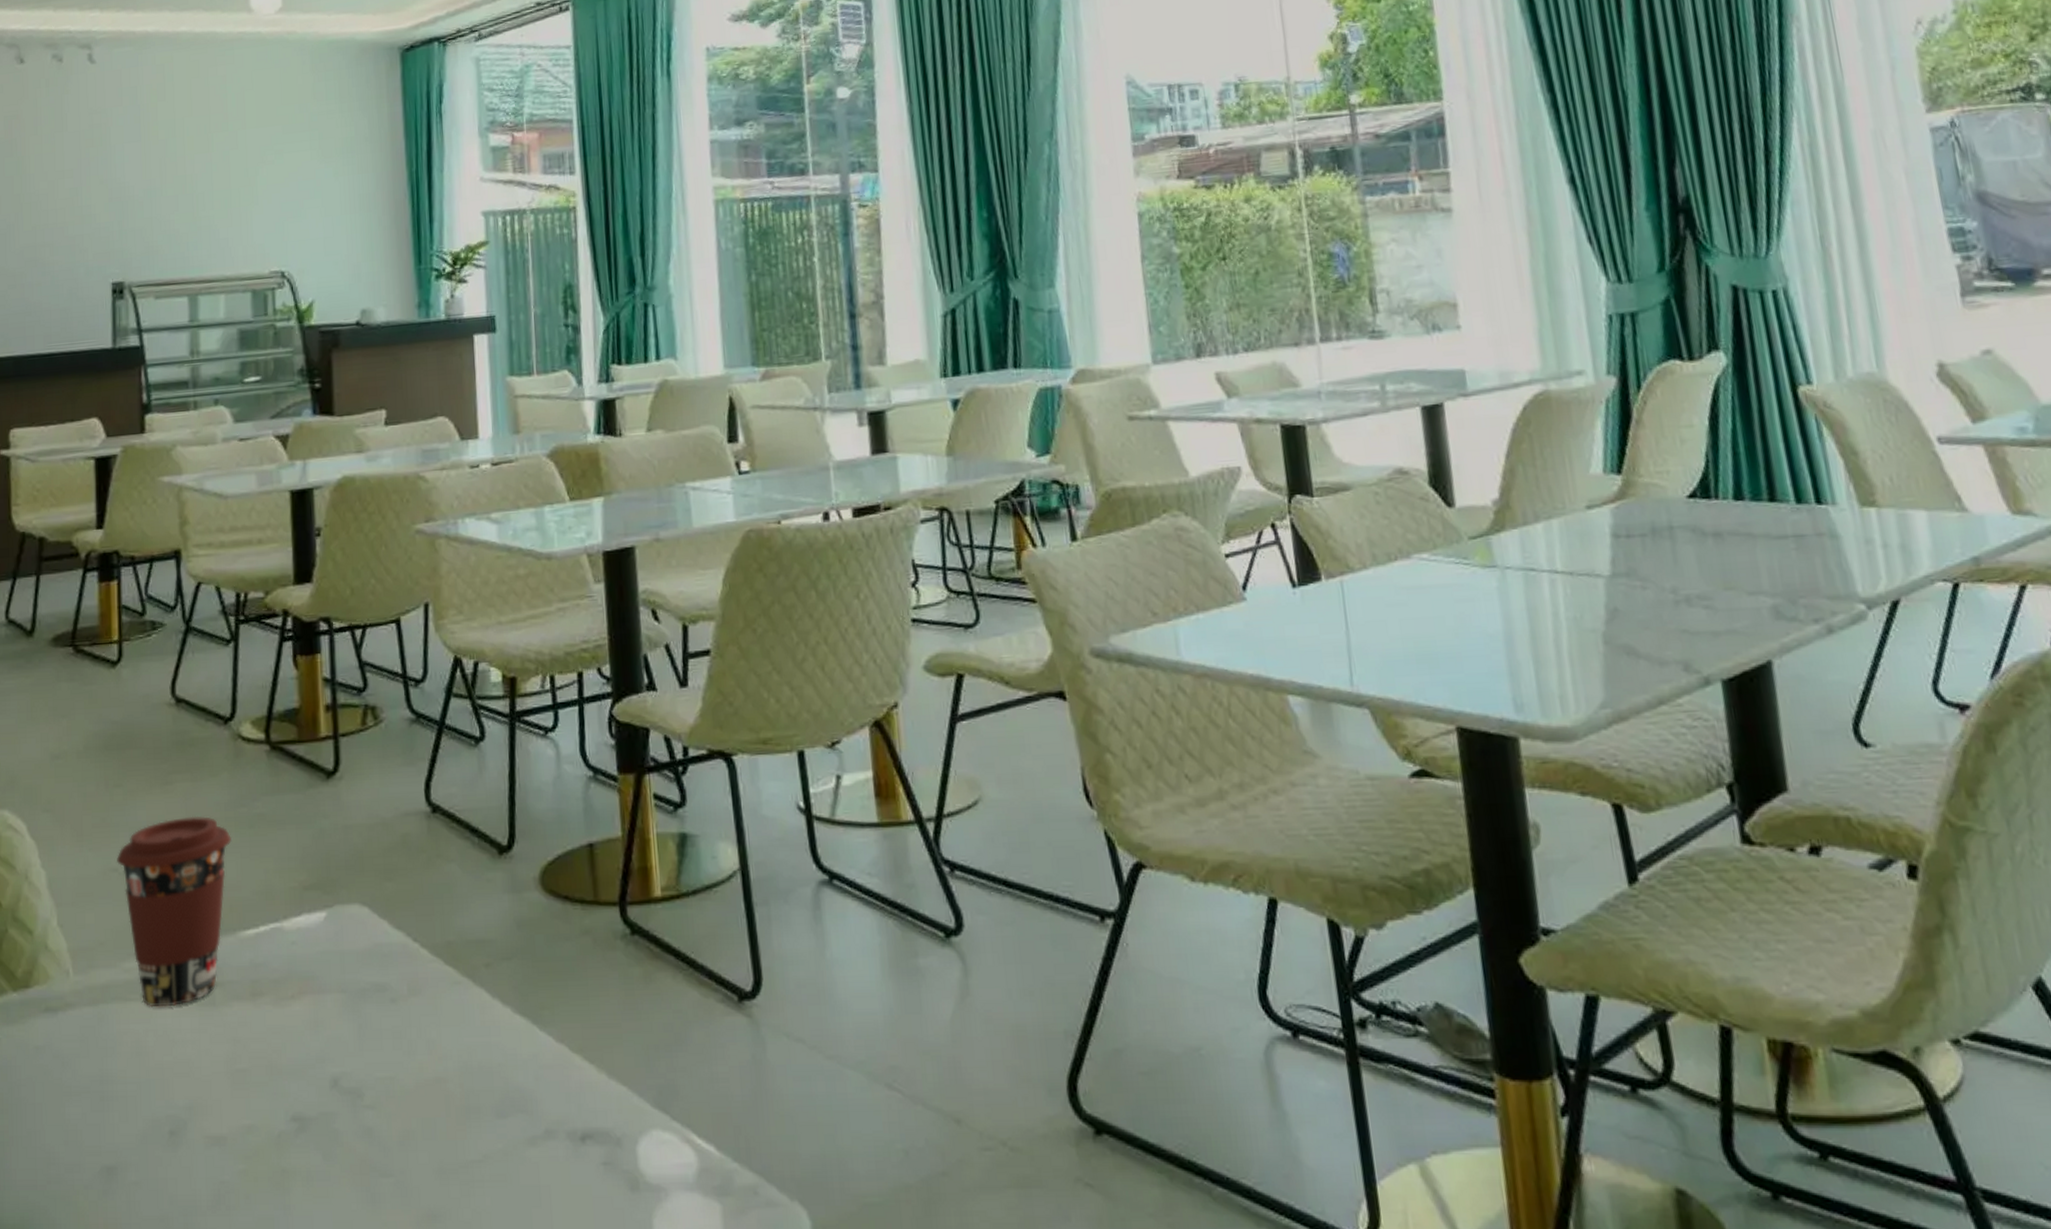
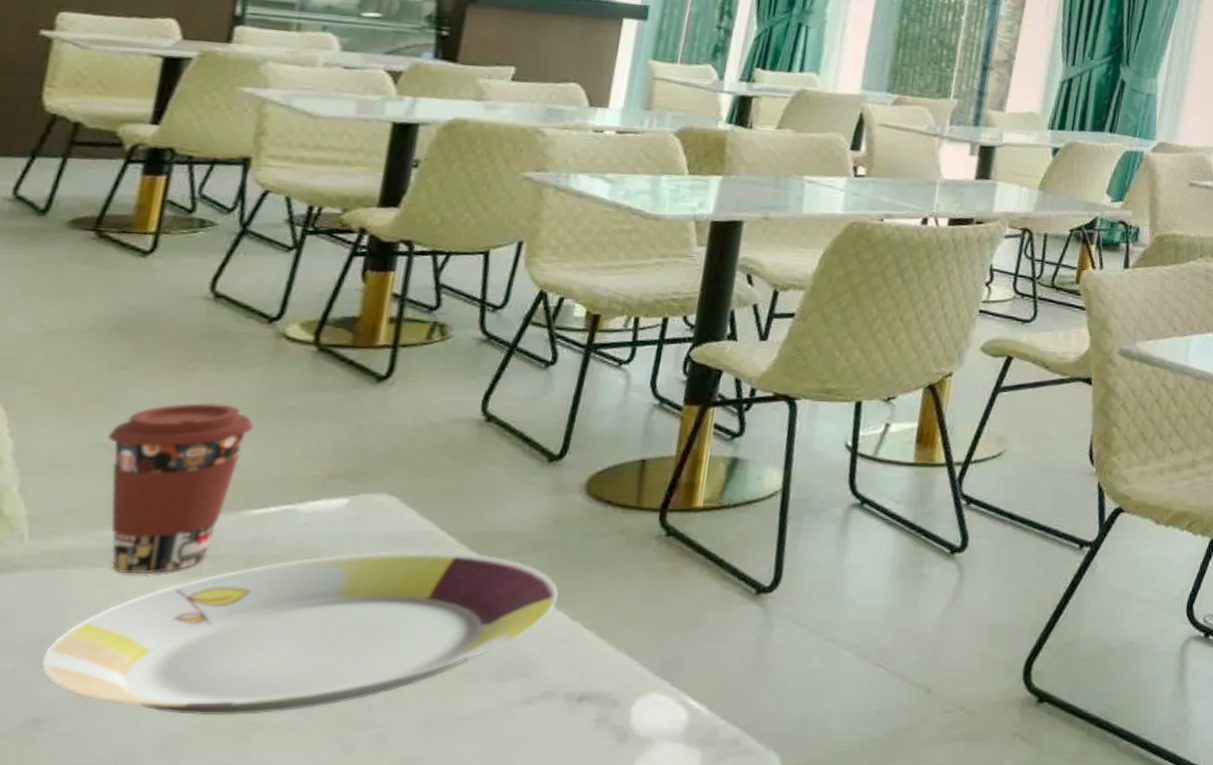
plate: none [103,966,538,1162] -> present [41,551,558,715]

